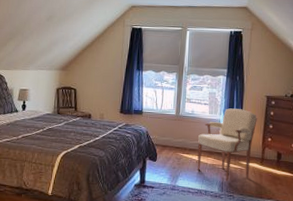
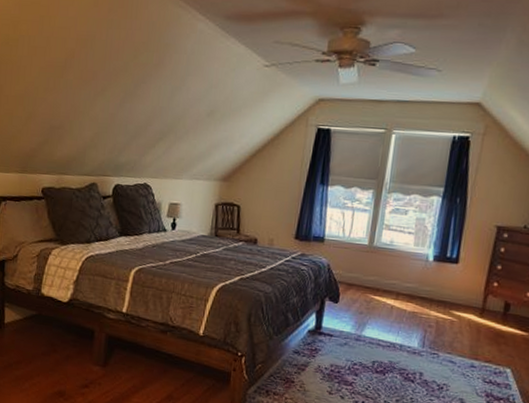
armchair: present [197,108,257,182] -> none [391,240,481,335]

